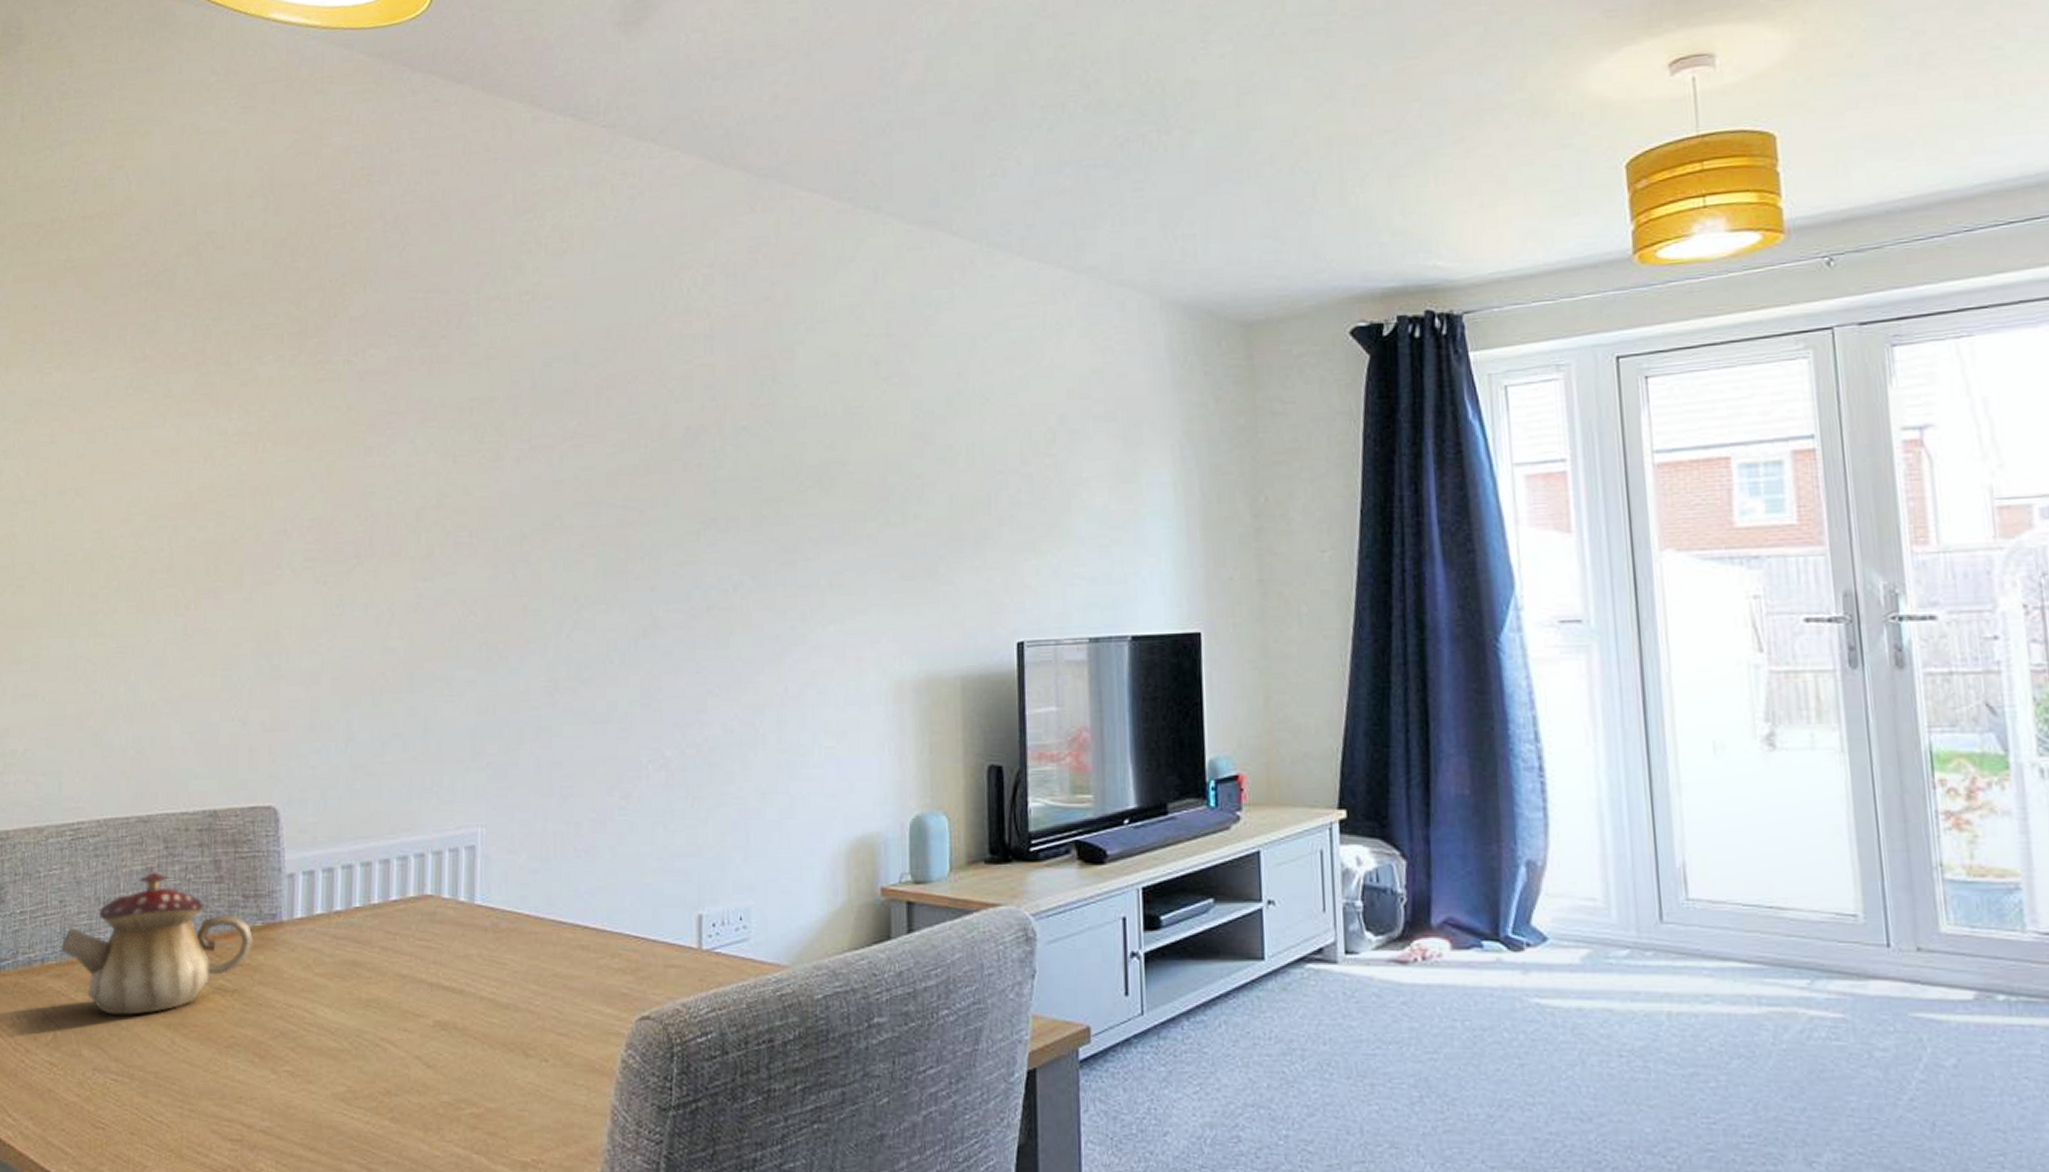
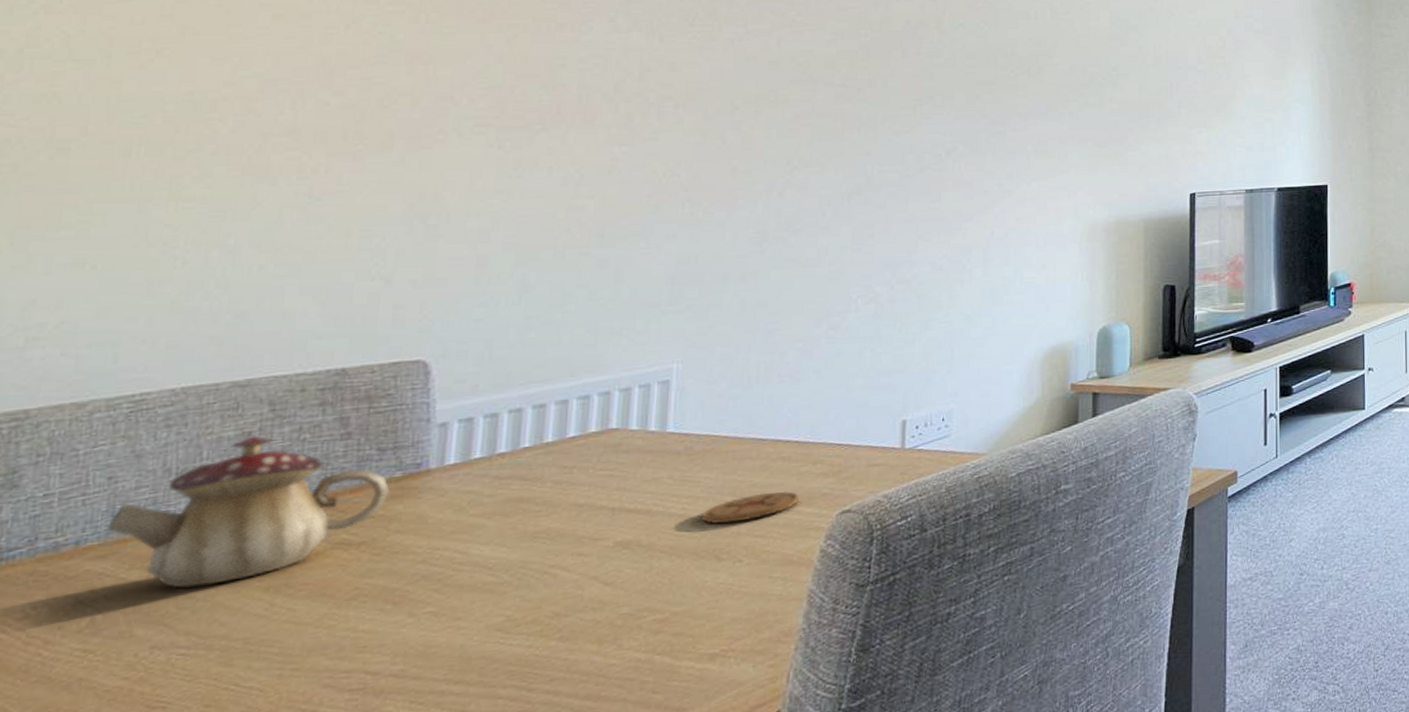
coaster: none [509,984,599,1015] -> present [702,490,799,525]

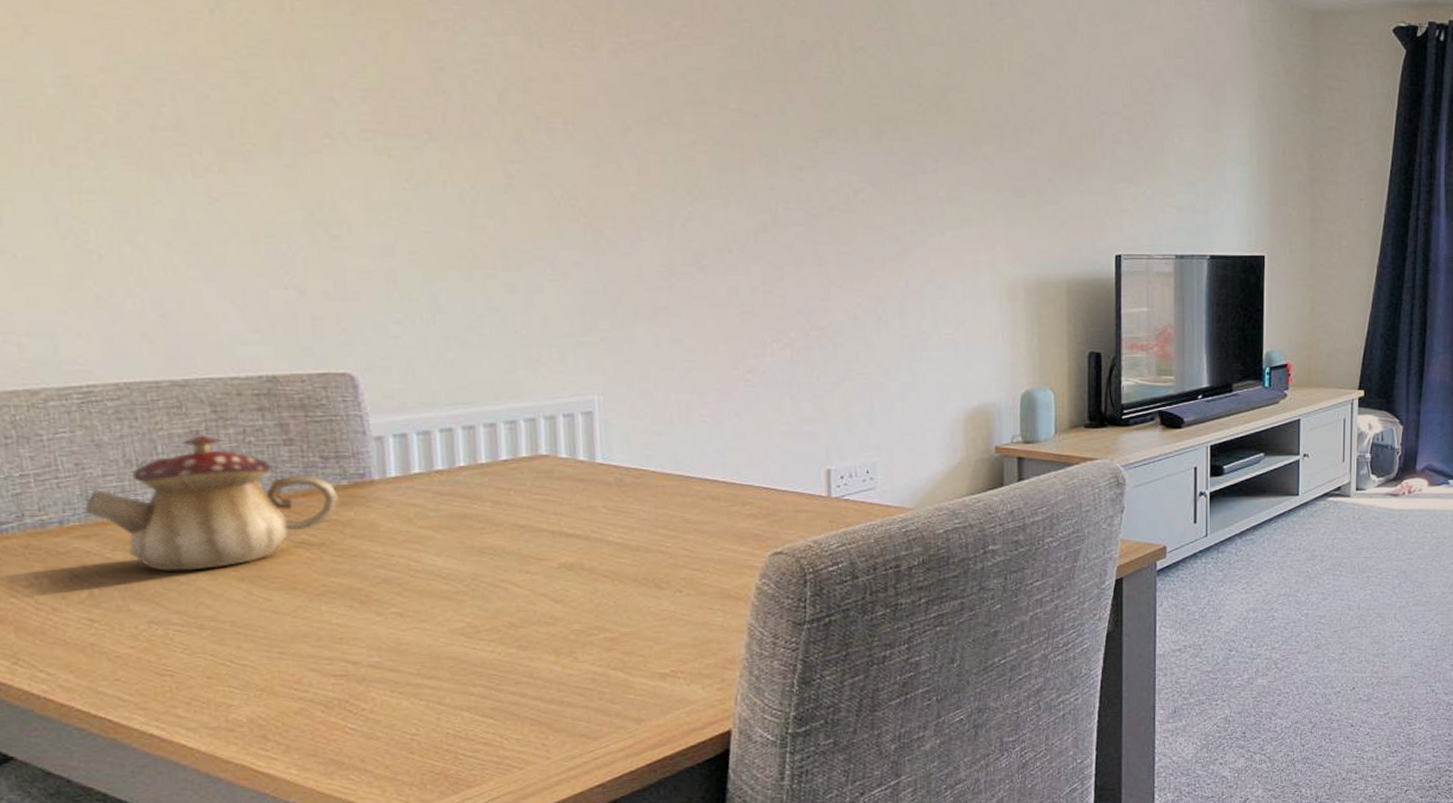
coaster: present [702,490,799,525] -> none [639,528,731,555]

